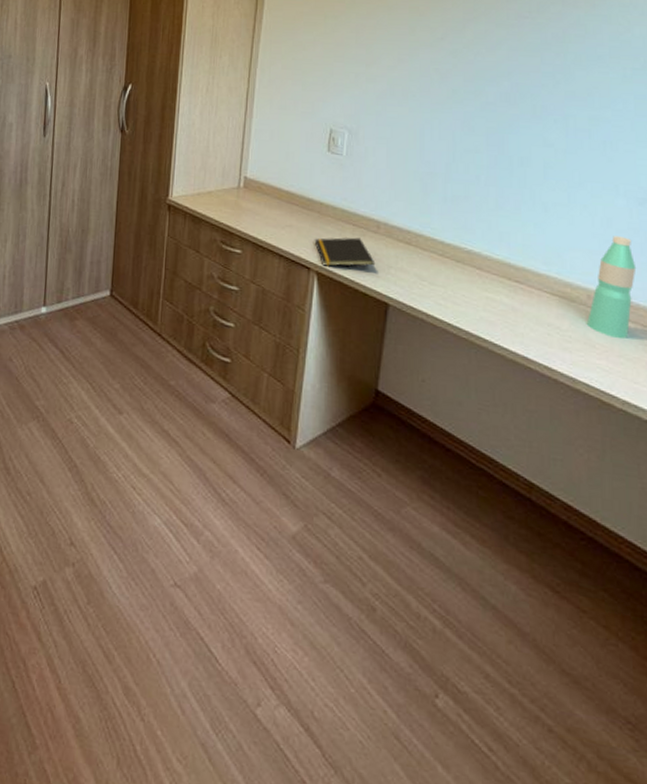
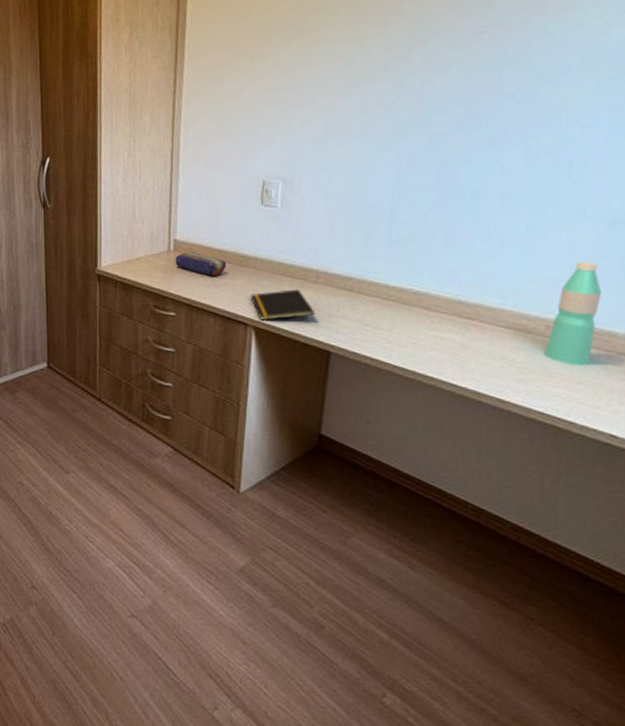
pencil case: none [244,190,293,218] -> present [175,251,227,277]

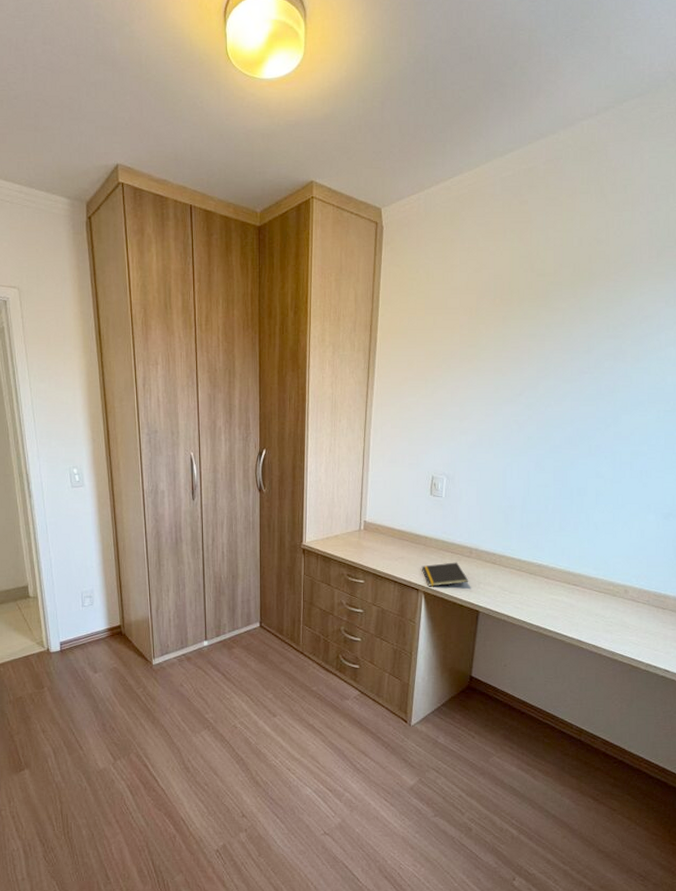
pencil case: present [175,251,227,277] -> none [364,531,404,552]
water bottle: present [543,262,602,366] -> none [623,544,660,620]

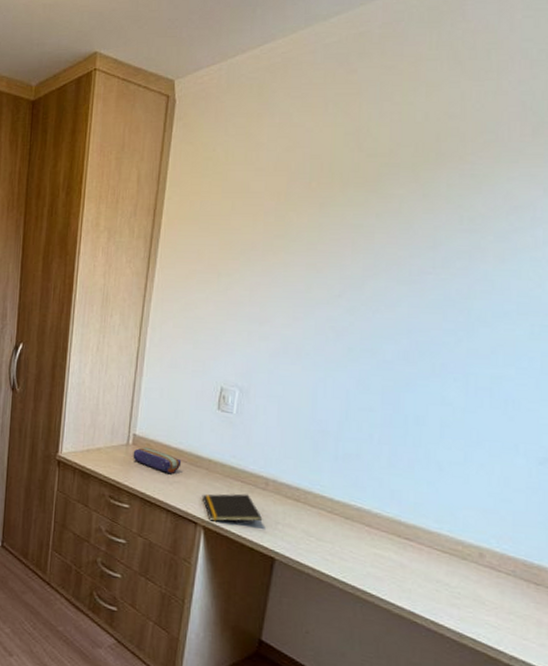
pencil case: none [364,531,404,552] -> present [133,447,182,475]

